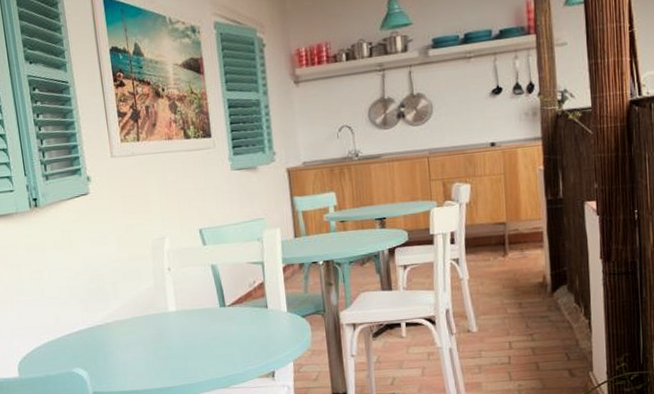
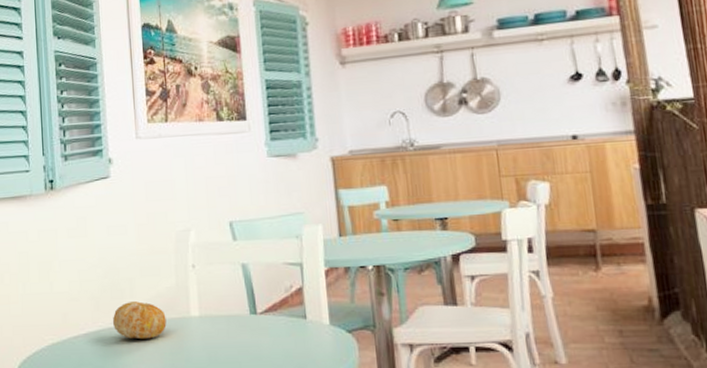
fruit: none [100,302,148,334] -> present [112,301,167,340]

